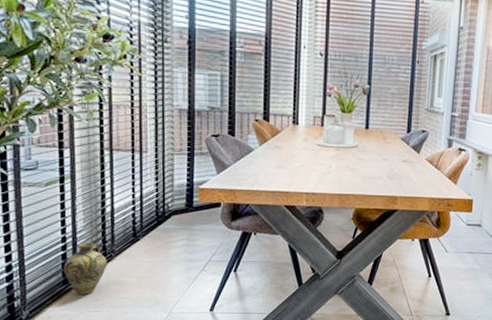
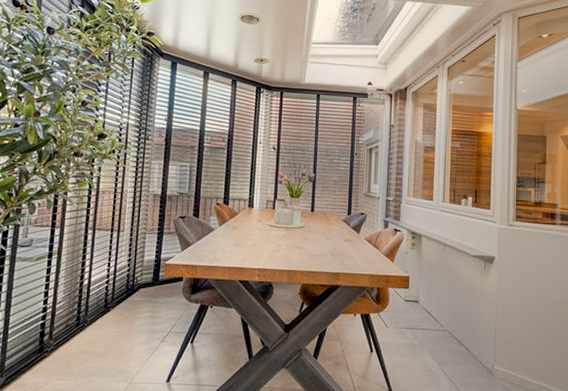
jug: present [63,242,107,295] -> none [40,312,80,363]

